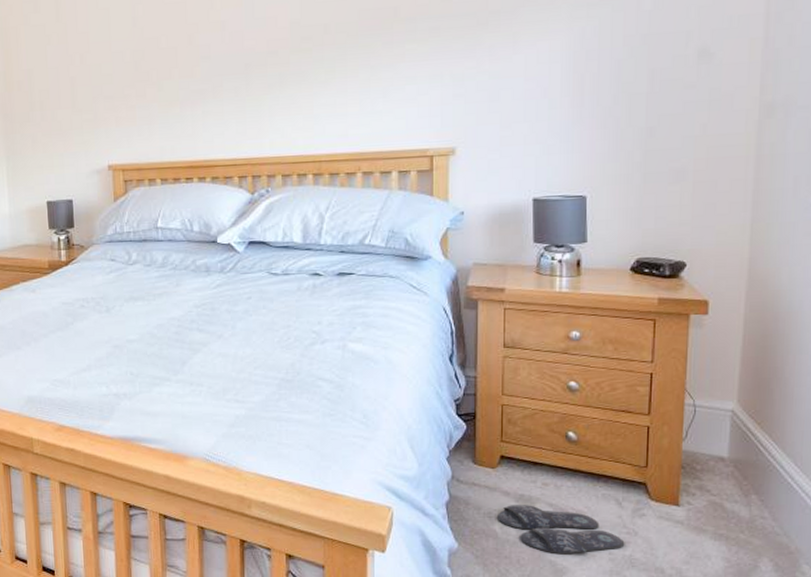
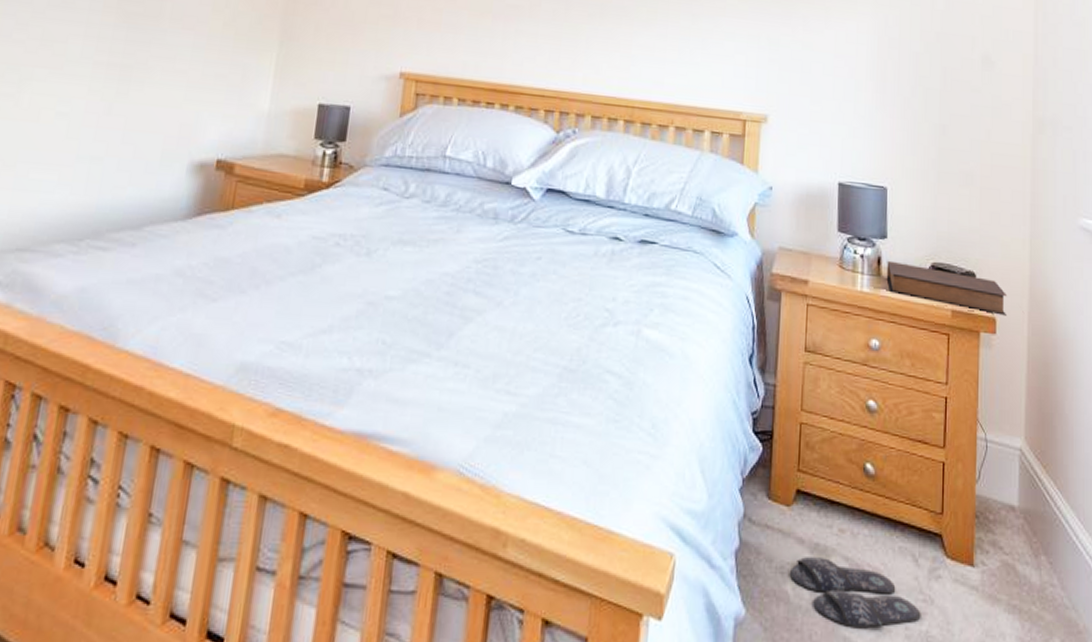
book: none [586,261,723,298] -> present [886,260,1008,316]

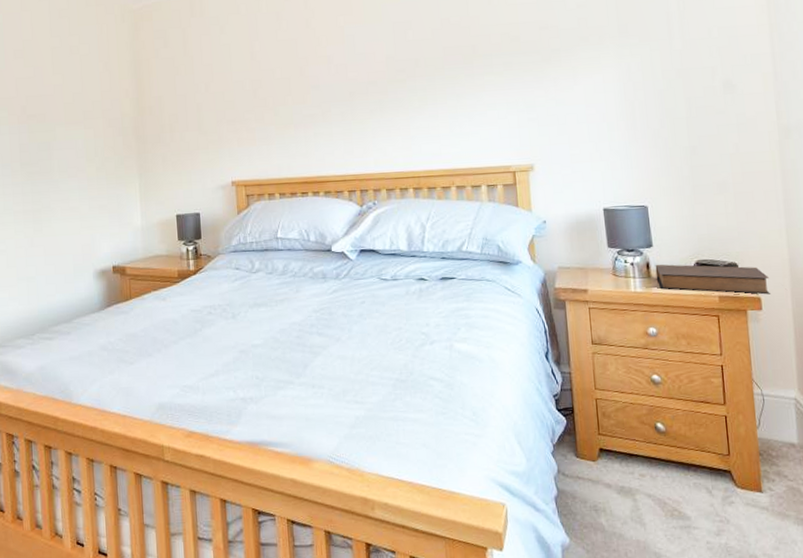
slippers: present [790,557,921,629] -> none [603,496,720,546]

